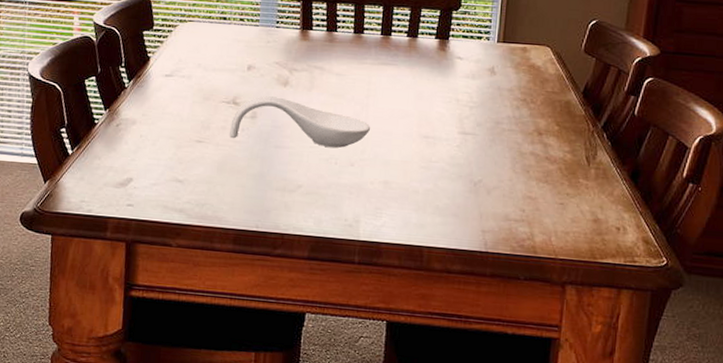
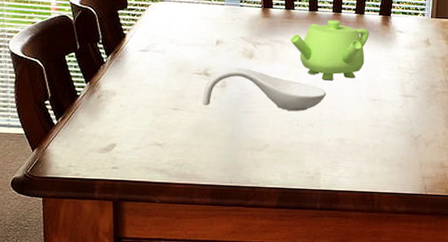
teapot: none [331,43,423,114] -> present [290,19,369,81]

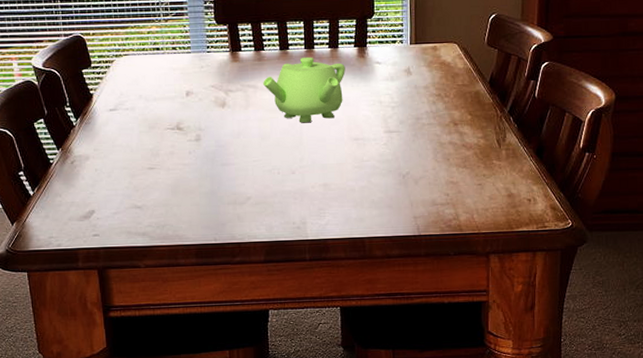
spoon rest: present [203,67,327,111] -> none [178,118,306,162]

